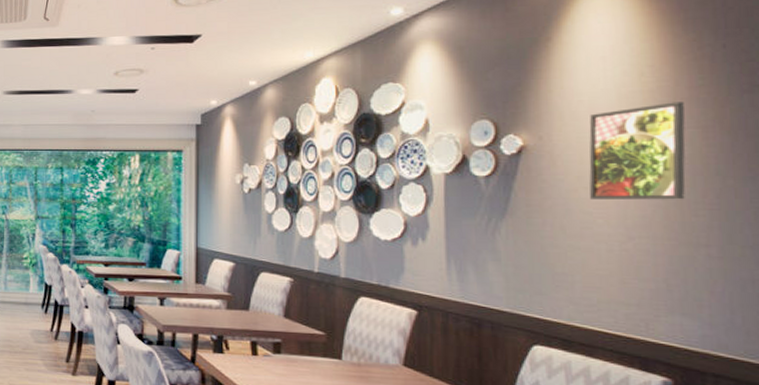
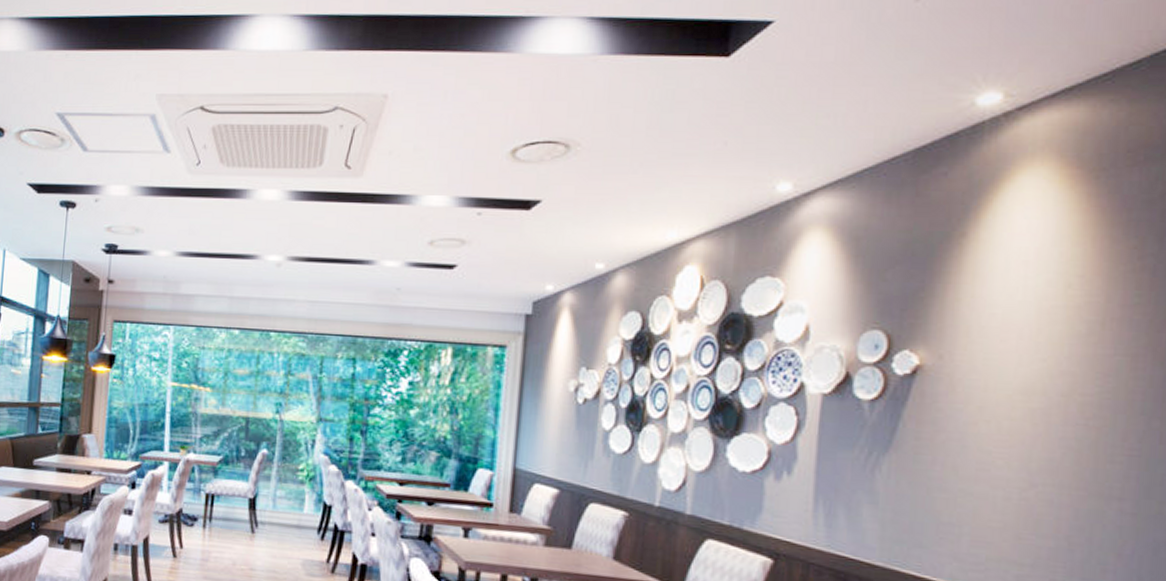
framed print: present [589,102,686,201] -> none [991,322,1116,442]

